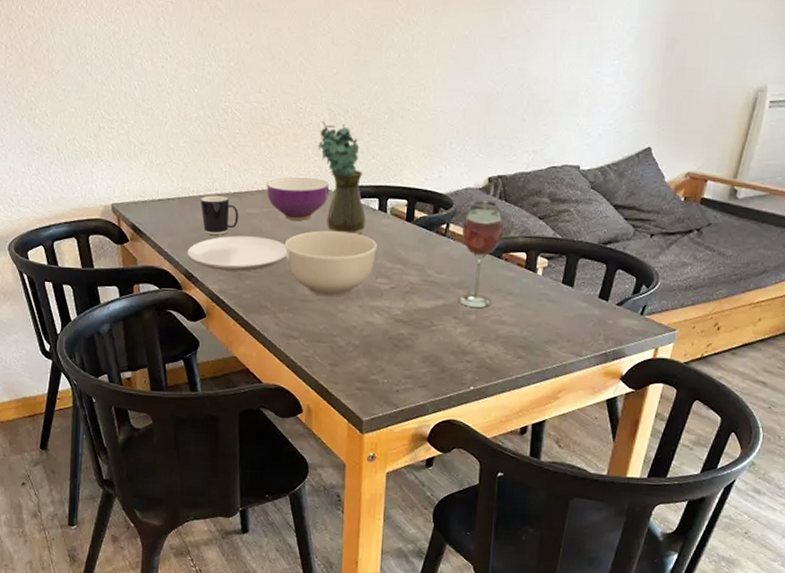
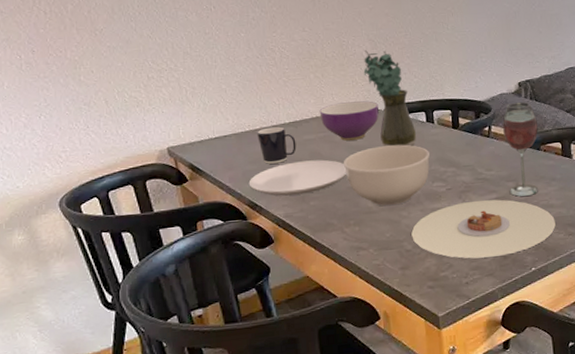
plate: none [346,304,505,368] -> present [411,199,556,259]

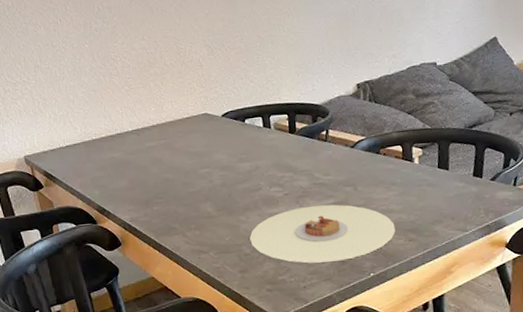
plate: present [248,159,347,196] -> none [97,166,187,202]
mug: present [256,126,297,164] -> none [102,134,140,171]
bowl: present [319,100,379,141] -> none [160,107,217,148]
bowl: present [343,144,431,206] -> none [183,150,268,211]
vase: present [363,50,417,147] -> none [201,56,254,153]
wineglass: present [502,102,538,197] -> none [340,104,378,202]

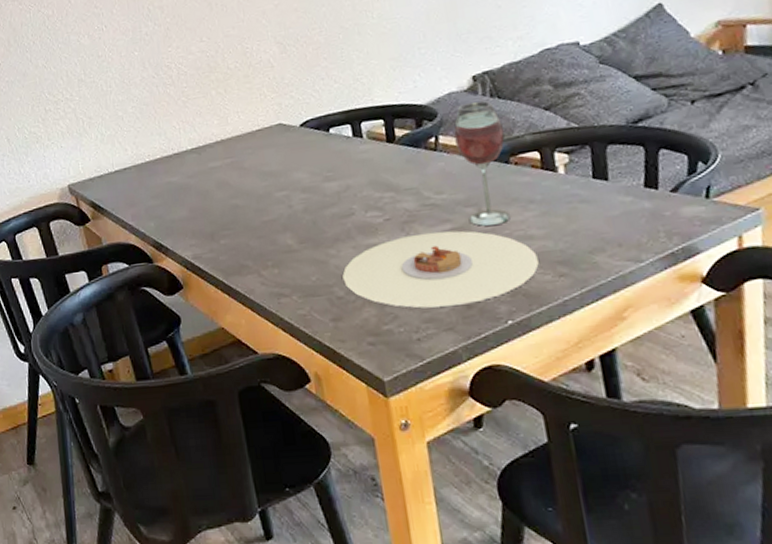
wineglass: none [340,104,378,202] -> present [453,101,510,226]

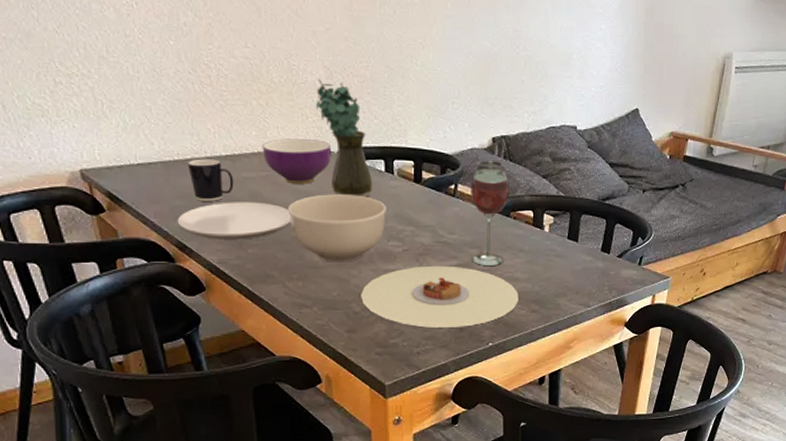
plate: none [152,190,261,235] -> present [177,202,292,240]
mug: none [156,154,201,198] -> present [186,158,234,201]
bowl: none [224,116,294,167] -> present [262,138,331,184]
bowl: none [254,166,361,243] -> present [287,194,387,262]
vase: none [272,53,342,171] -> present [315,79,373,198]

